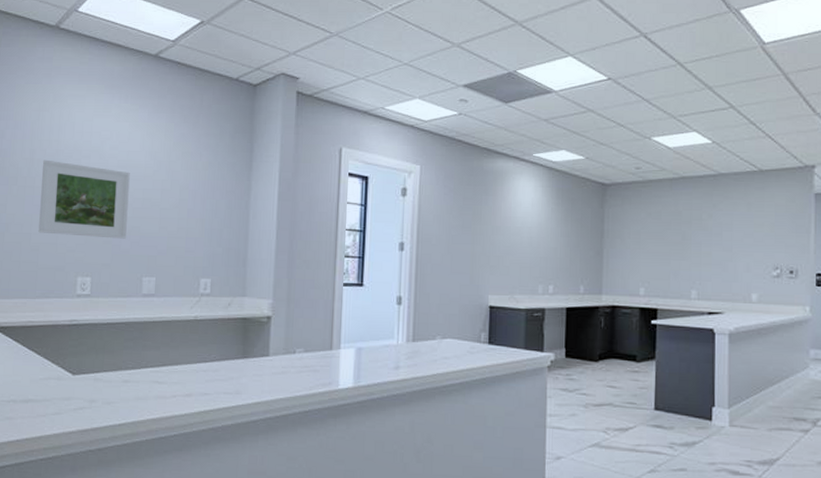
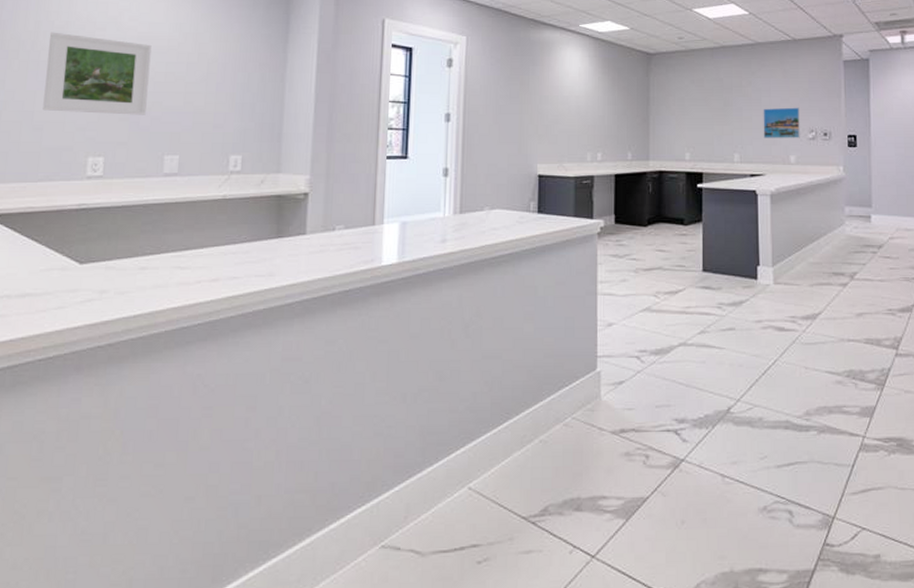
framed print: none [723,242,764,276] -> present [763,107,800,138]

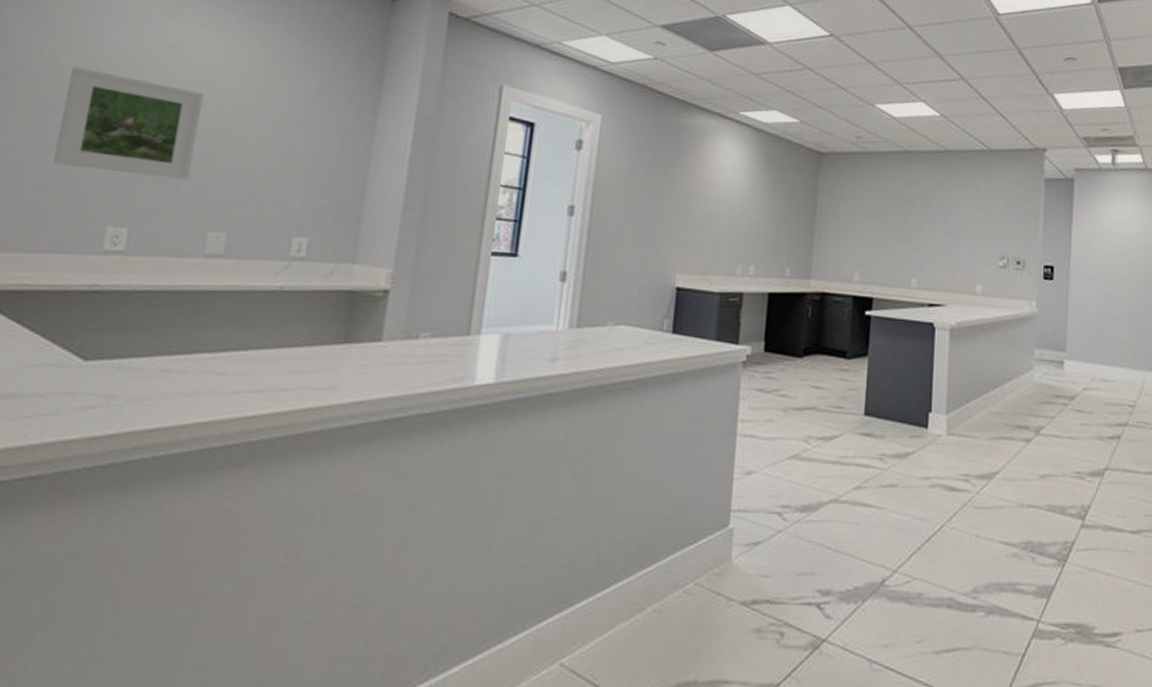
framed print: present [763,107,800,138] -> none [946,227,991,265]

